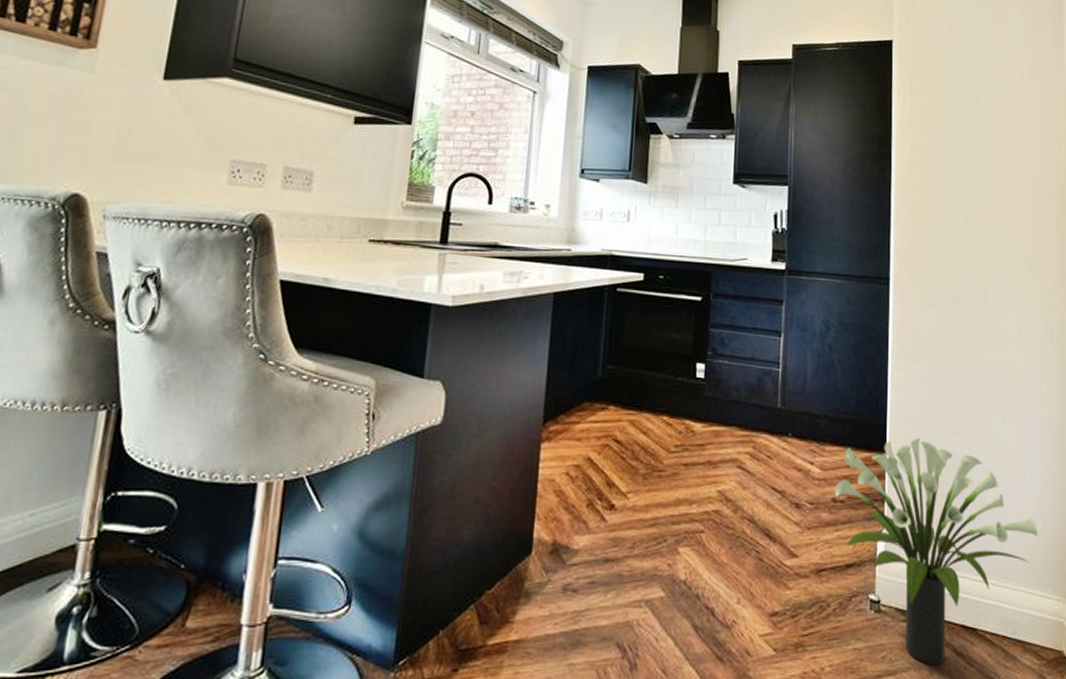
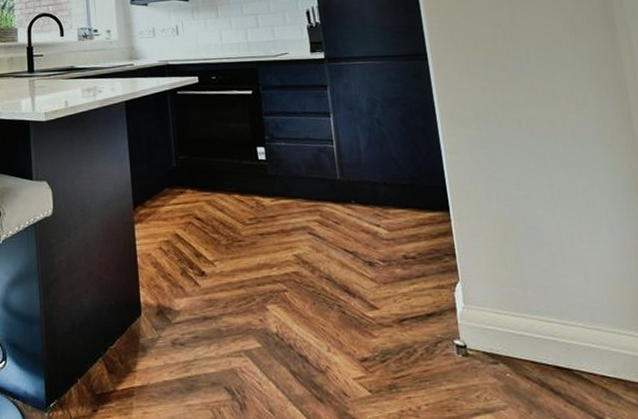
potted plant: present [834,437,1038,666] -> none [404,195,624,404]

